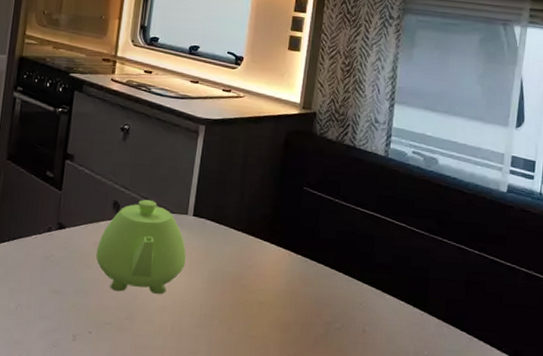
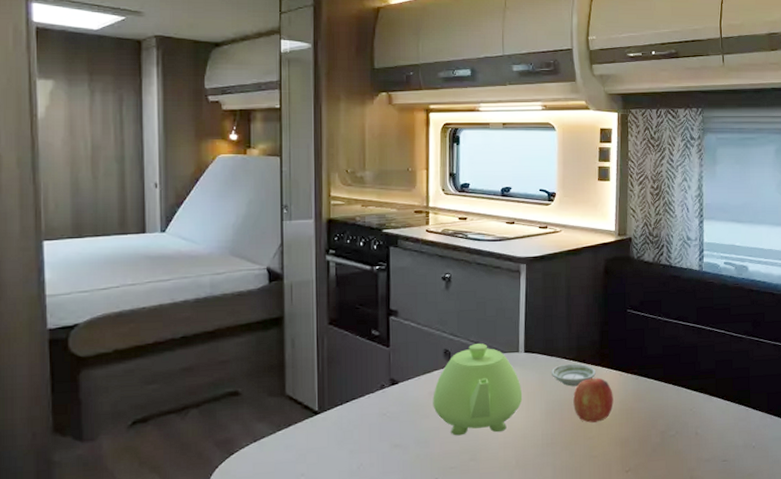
saucer: none [218,234,264,259] -> present [552,363,596,387]
fruit: none [236,253,280,301] -> present [573,377,614,423]

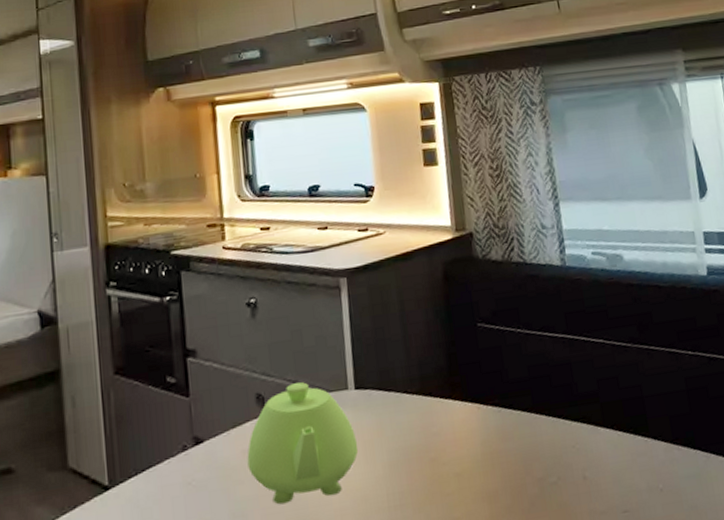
saucer: present [552,363,596,387] -> none [391,397,447,429]
fruit: present [573,377,614,423] -> none [421,414,474,475]

